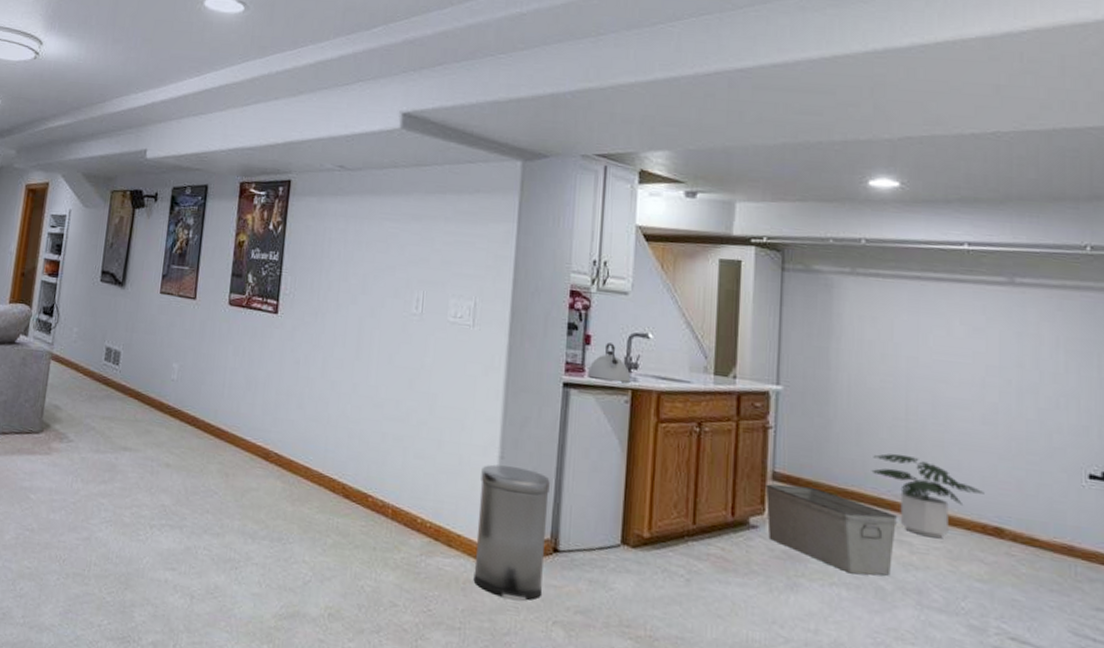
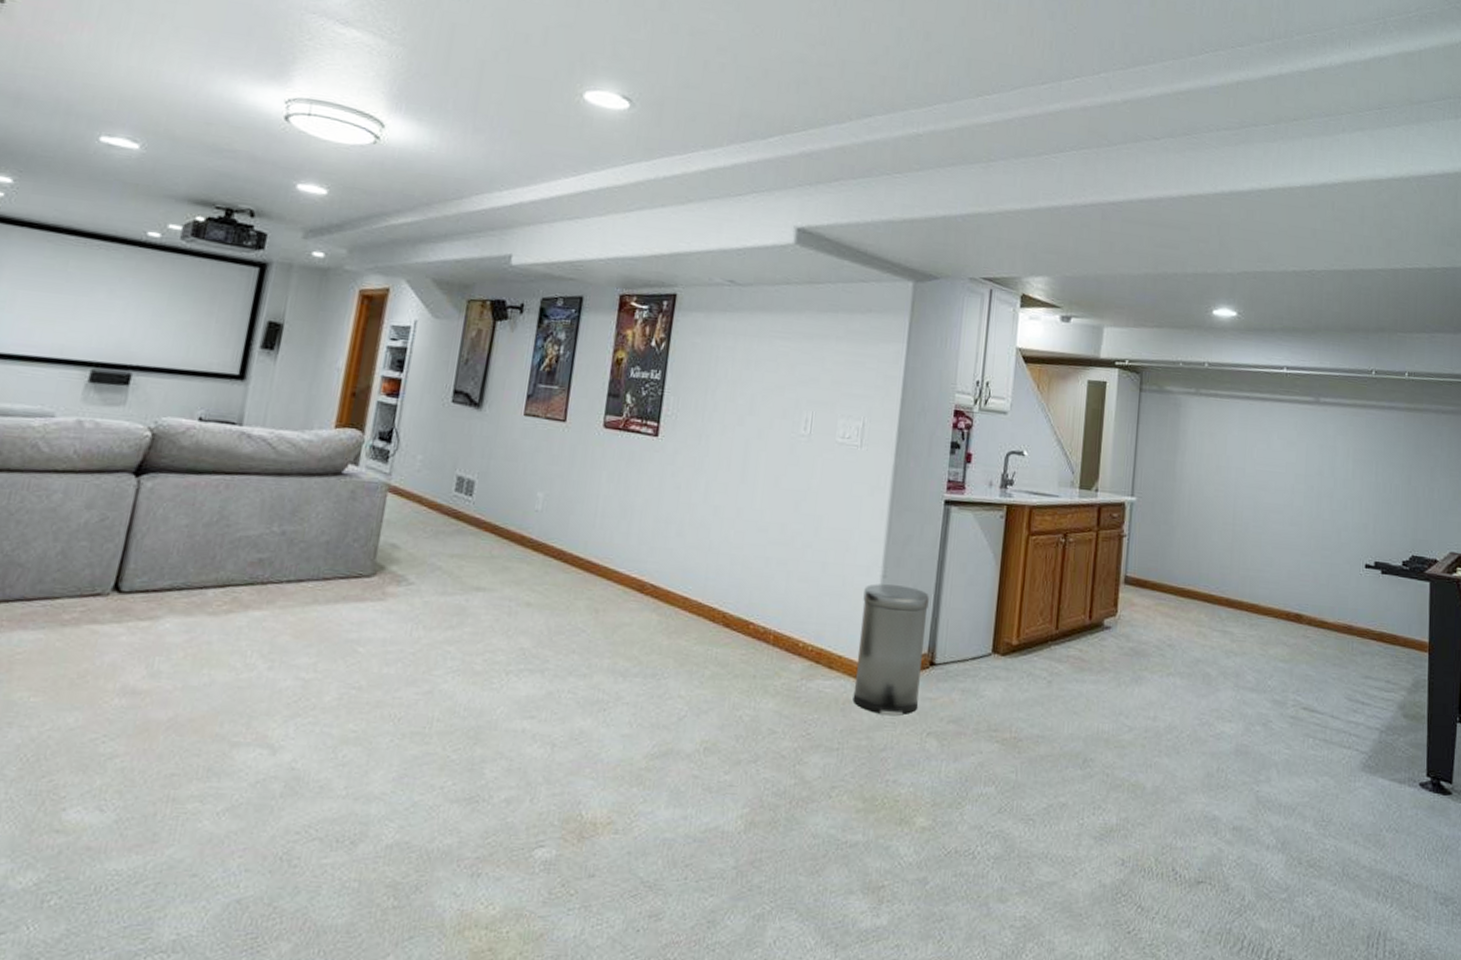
kettle: present [586,342,631,383] -> none [966,460,1007,499]
storage bin: present [765,484,897,576] -> none [1118,587,1222,664]
potted plant: present [871,453,984,539] -> none [1204,554,1290,627]

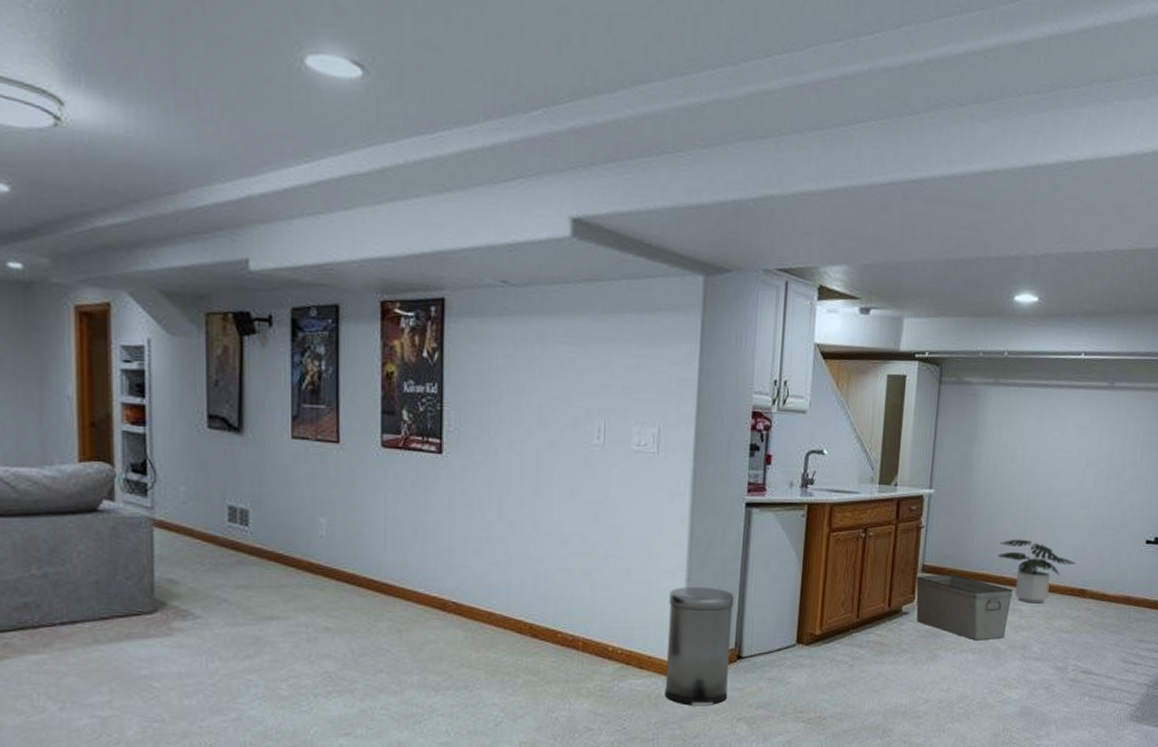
storage bin: none [1118,587,1222,664] -> present [916,574,1013,641]
potted plant: none [1204,554,1290,627] -> present [997,539,1076,604]

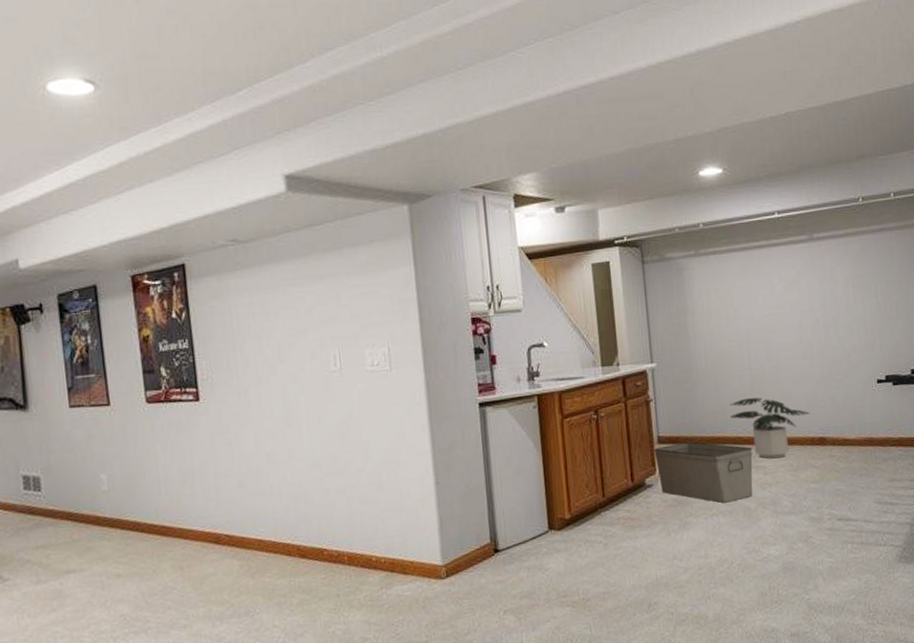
pedal bin: present [664,587,734,706] -> none [421,487,491,605]

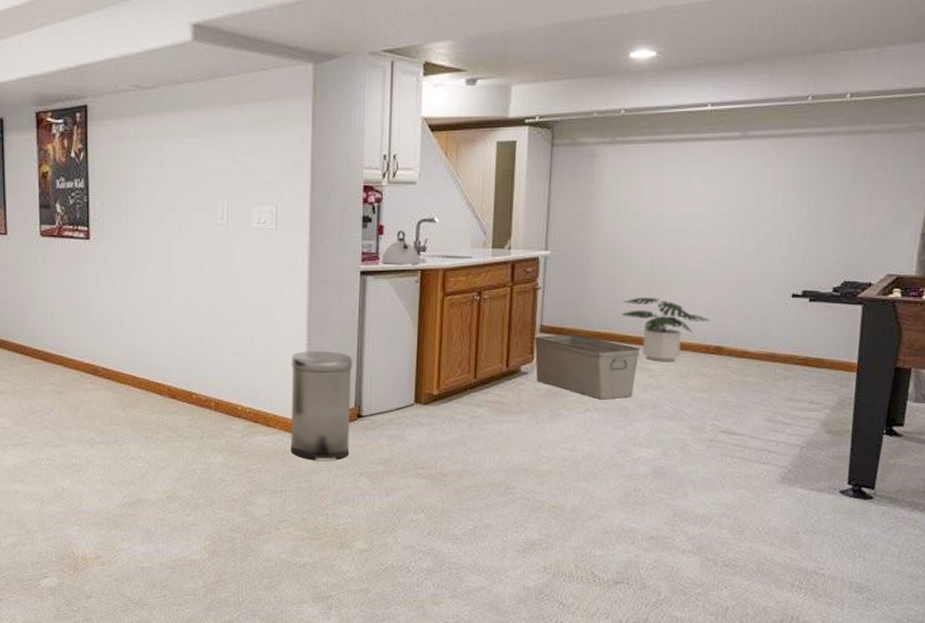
pedal bin: none [421,487,491,605] -> present [290,351,352,461]
kettle: none [497,358,535,393] -> present [381,230,420,265]

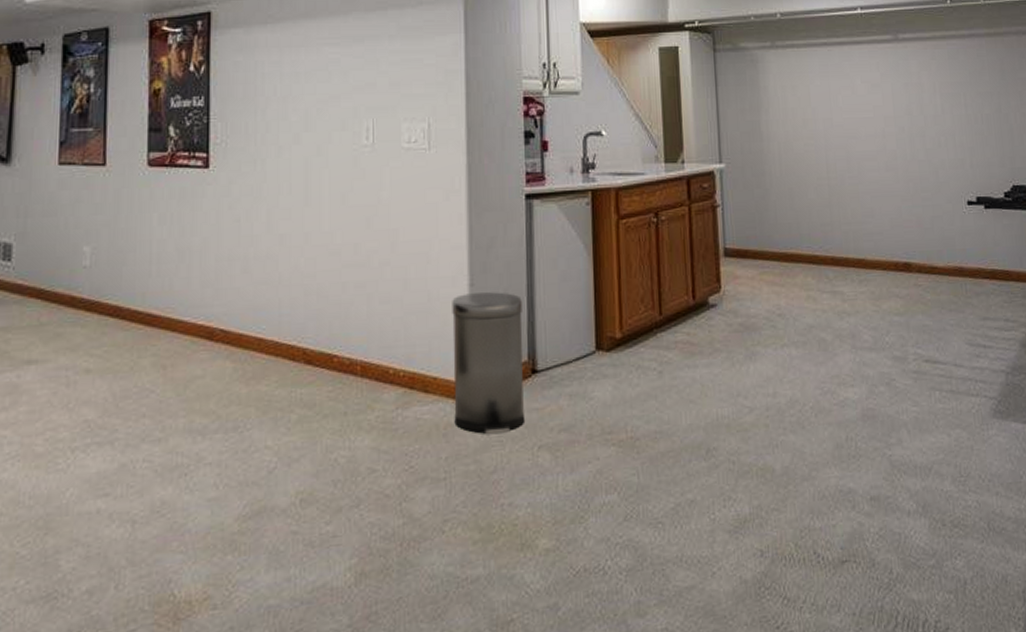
kettle: present [381,230,420,265] -> none [547,146,590,186]
storage bin: present [534,334,640,400] -> none [719,256,830,332]
potted plant: present [621,297,710,362] -> none [805,210,894,284]

